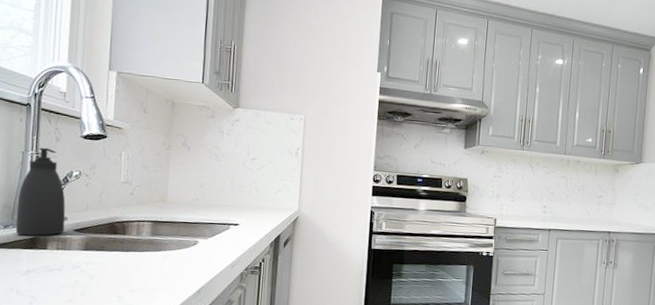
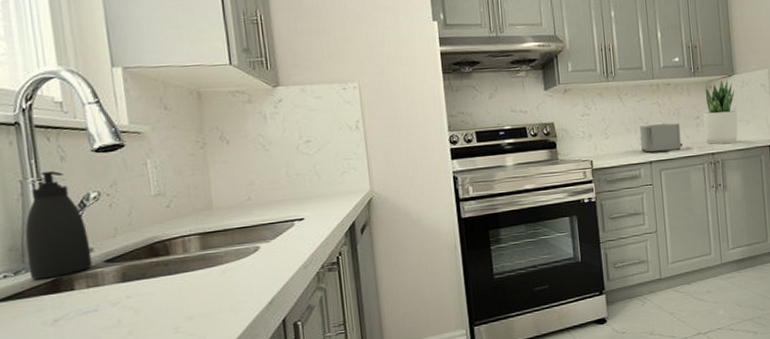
toaster: none [543,195,583,224] -> present [640,123,683,154]
planter: none [604,166,640,226] -> present [703,80,738,145]

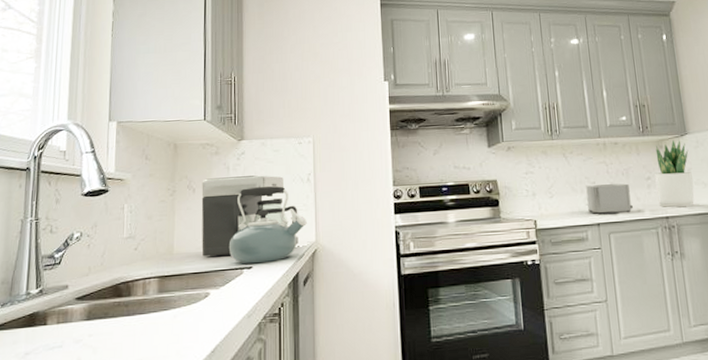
soap dispenser: present [25,170,93,280] -> none [13,211,66,313]
coffee maker: none [236,123,352,211] -> present [201,175,298,257]
kettle: none [275,134,359,216] -> present [228,185,307,264]

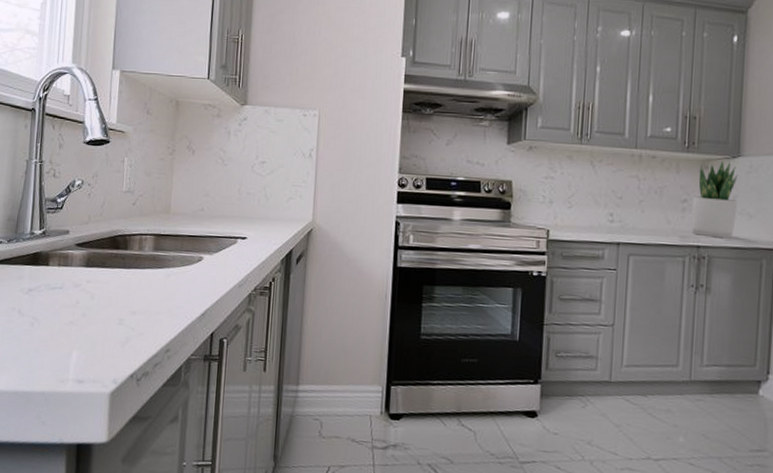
coffee maker: present [201,175,298,257] -> none [197,141,297,223]
kettle: present [228,185,307,264] -> none [224,156,305,235]
toaster: present [586,183,633,215] -> none [609,200,662,236]

